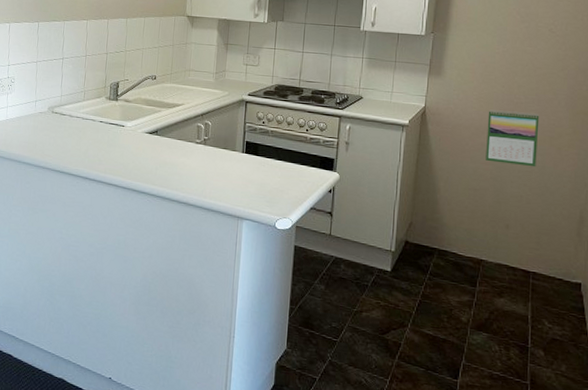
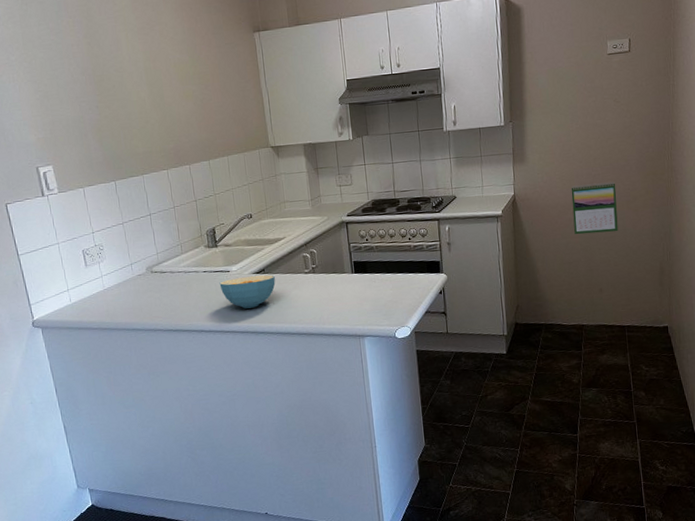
cereal bowl: none [112,134,166,167] -> present [219,275,276,309]

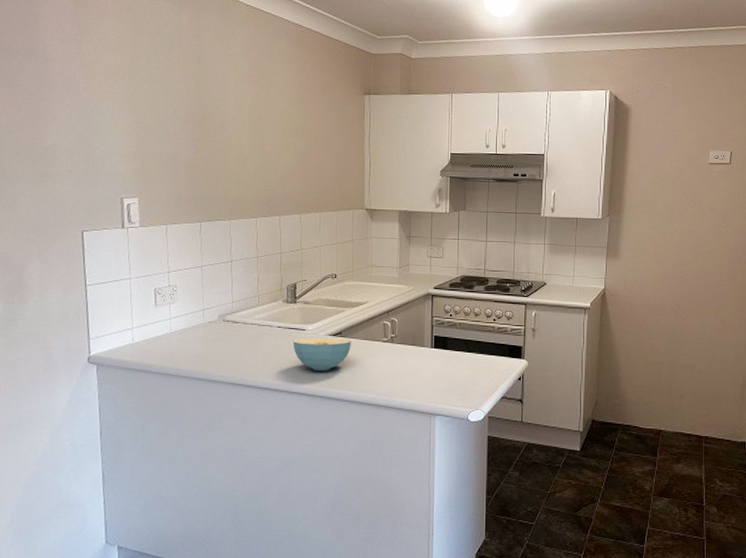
calendar: present [571,181,619,235] -> none [661,287,706,339]

